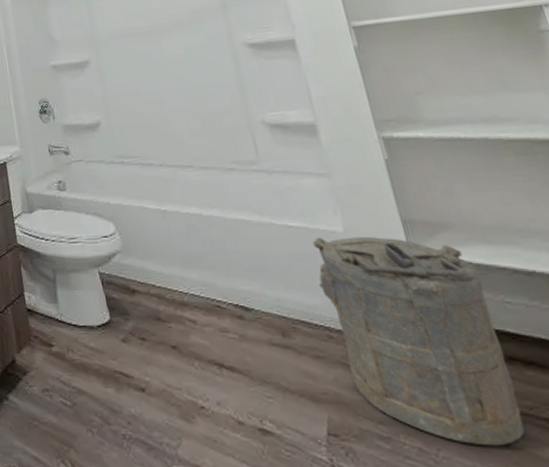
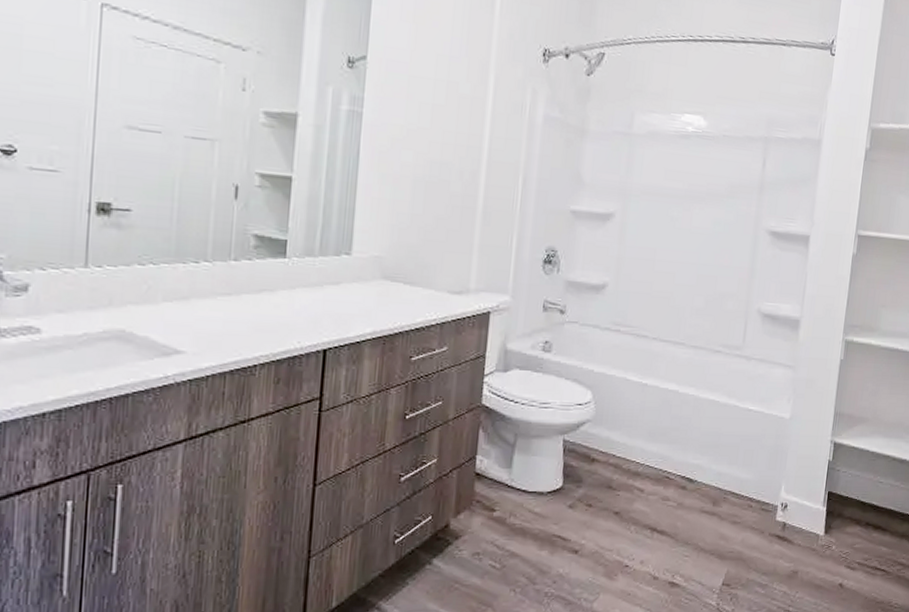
laundry hamper: present [313,236,525,446] -> none [755,421,871,588]

